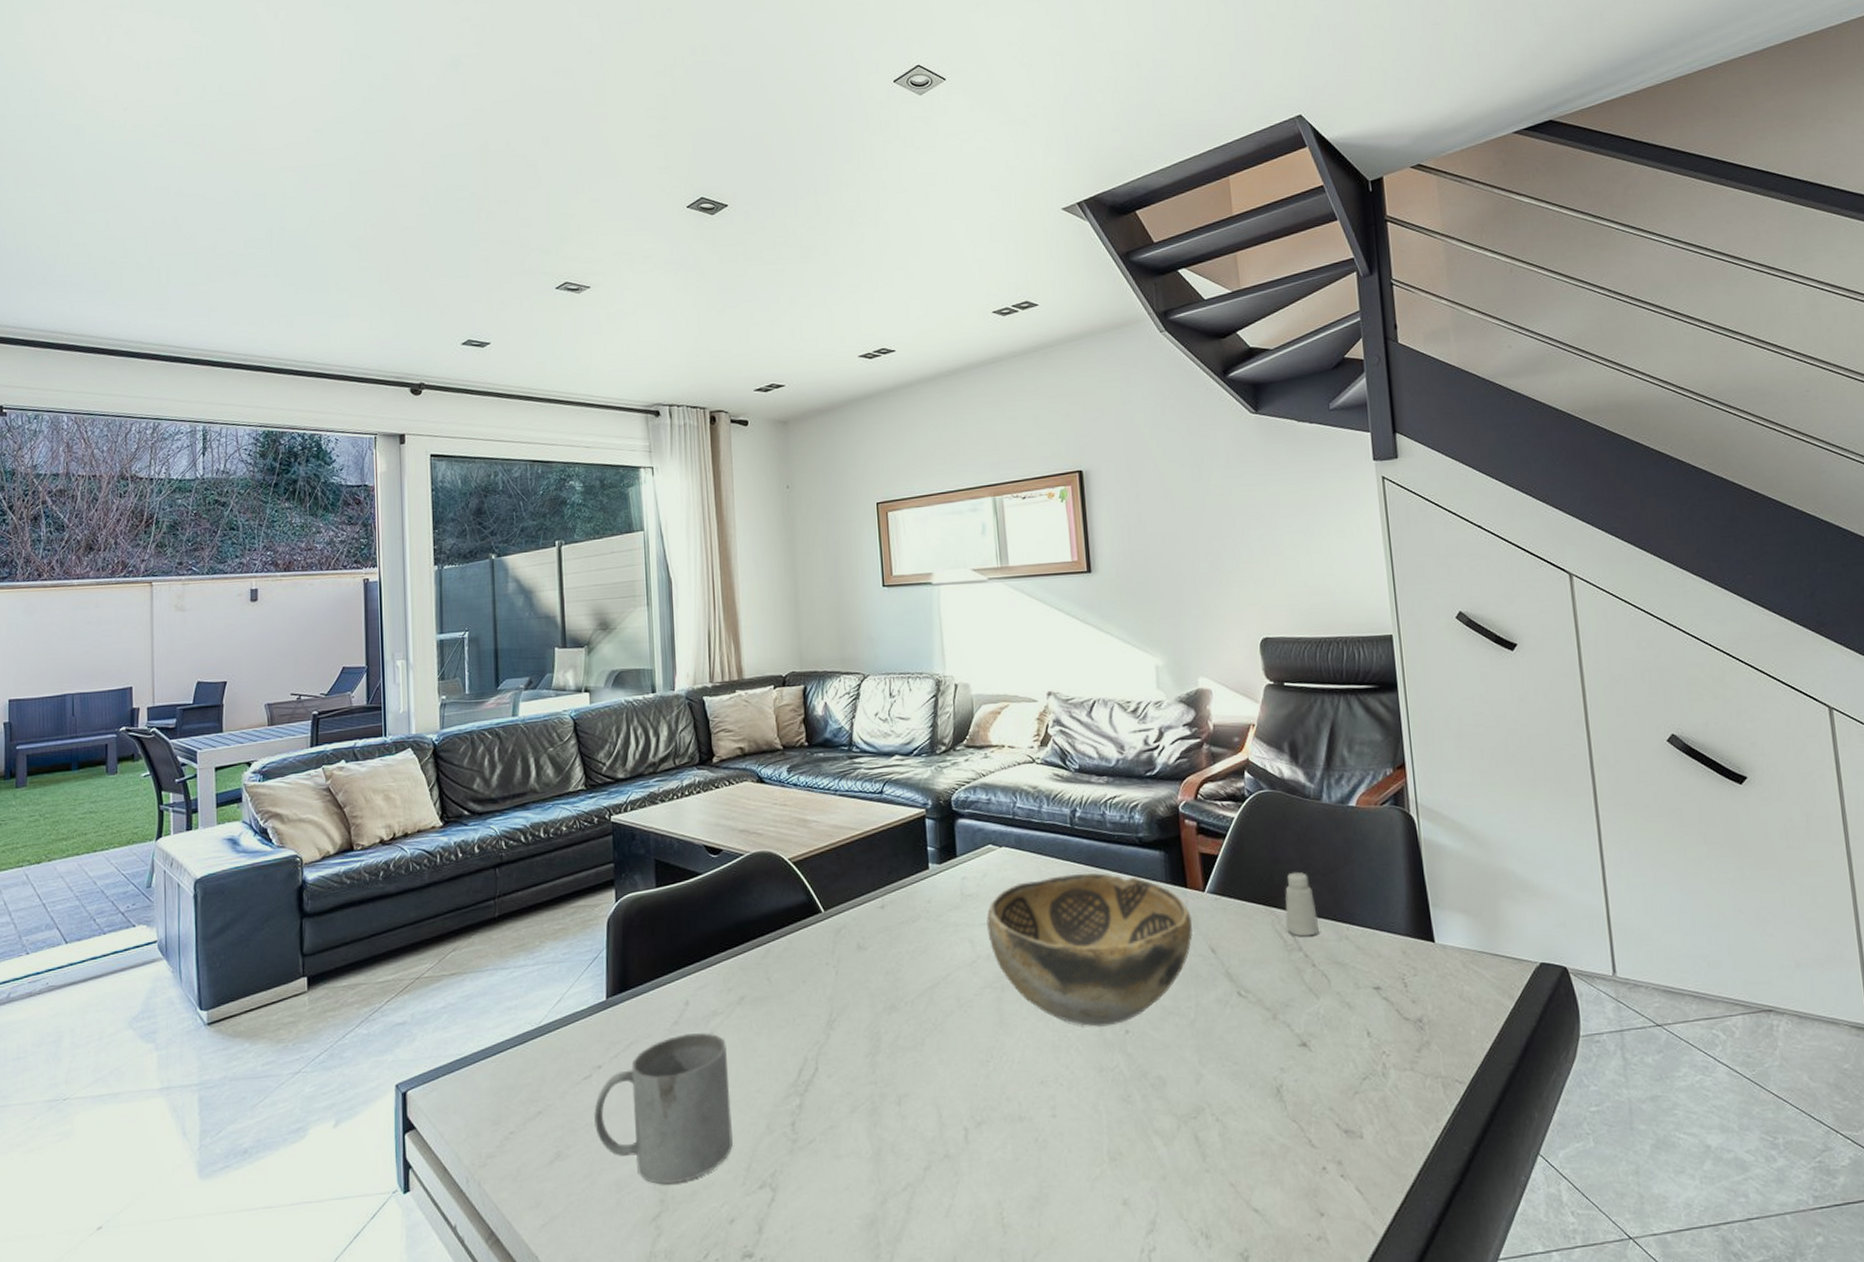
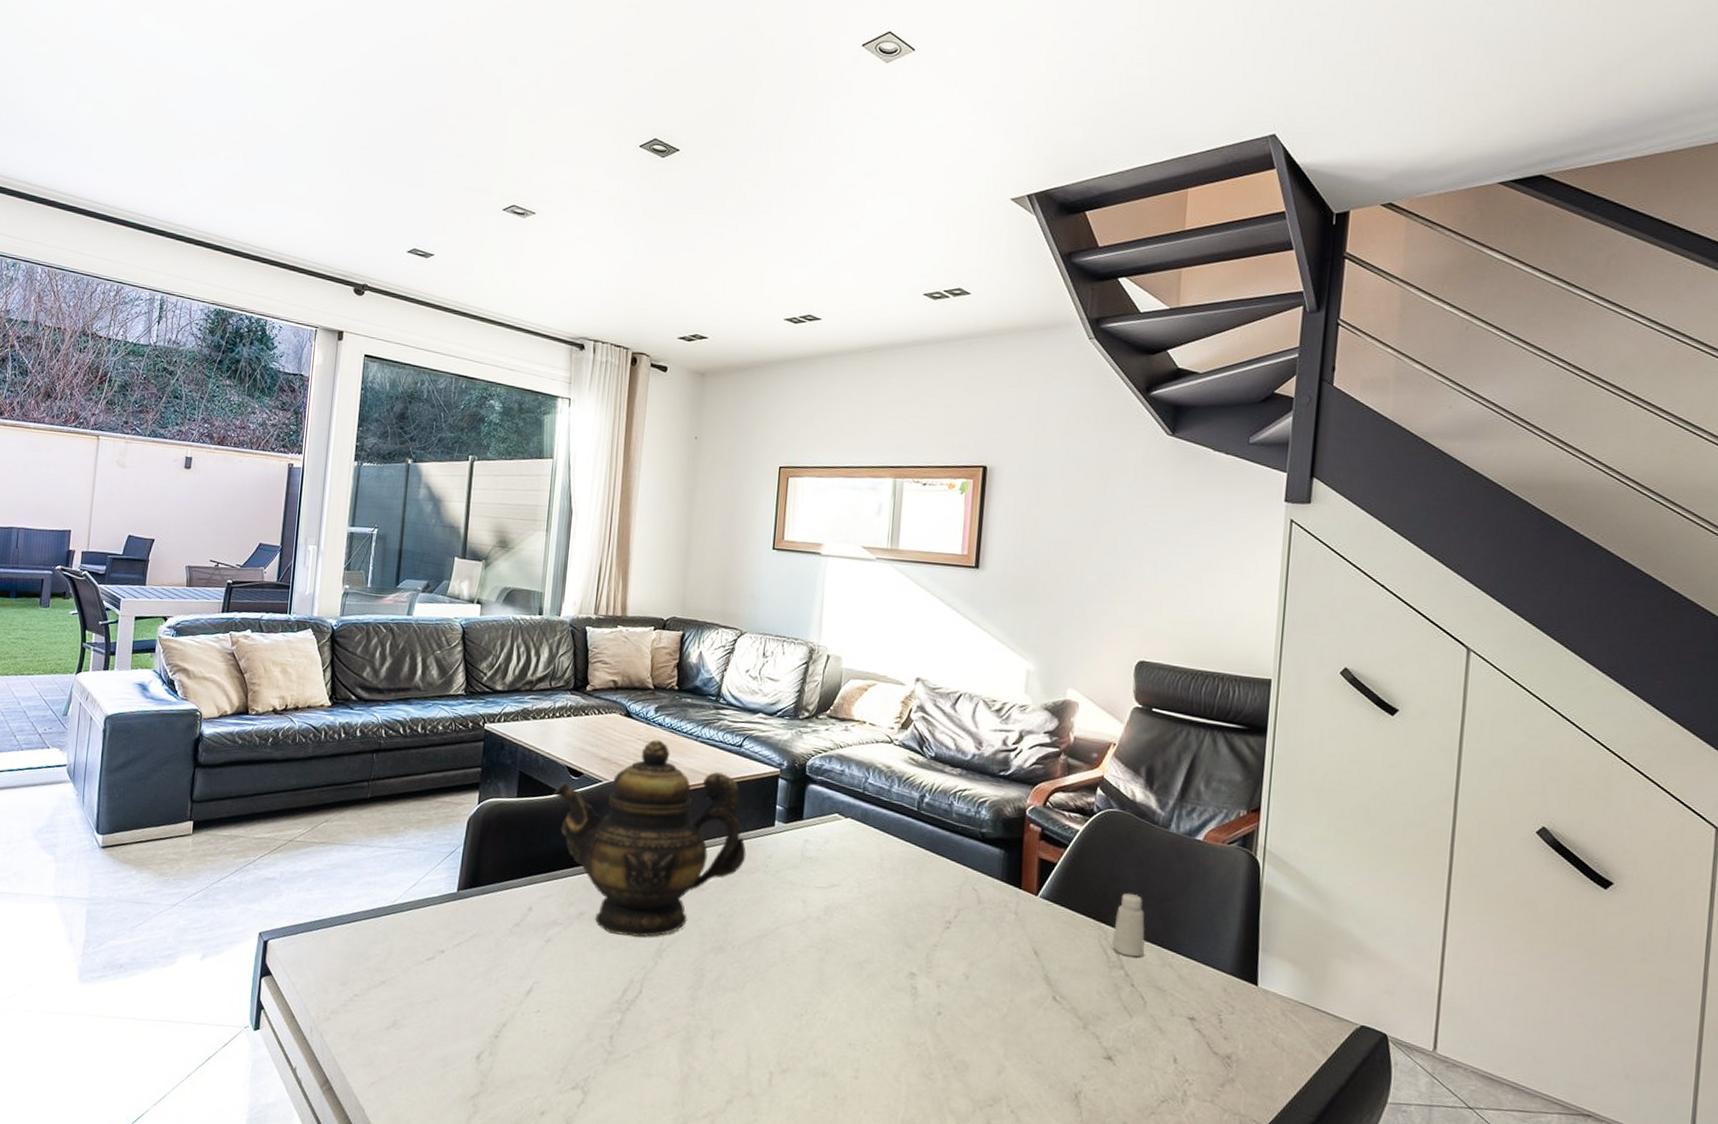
mug: present [594,1033,734,1184] -> none [431,936,561,1070]
teapot: none [693,801,905,1013] -> present [553,739,746,937]
decorative bowl: present [987,873,1193,1027] -> none [821,854,1020,1005]

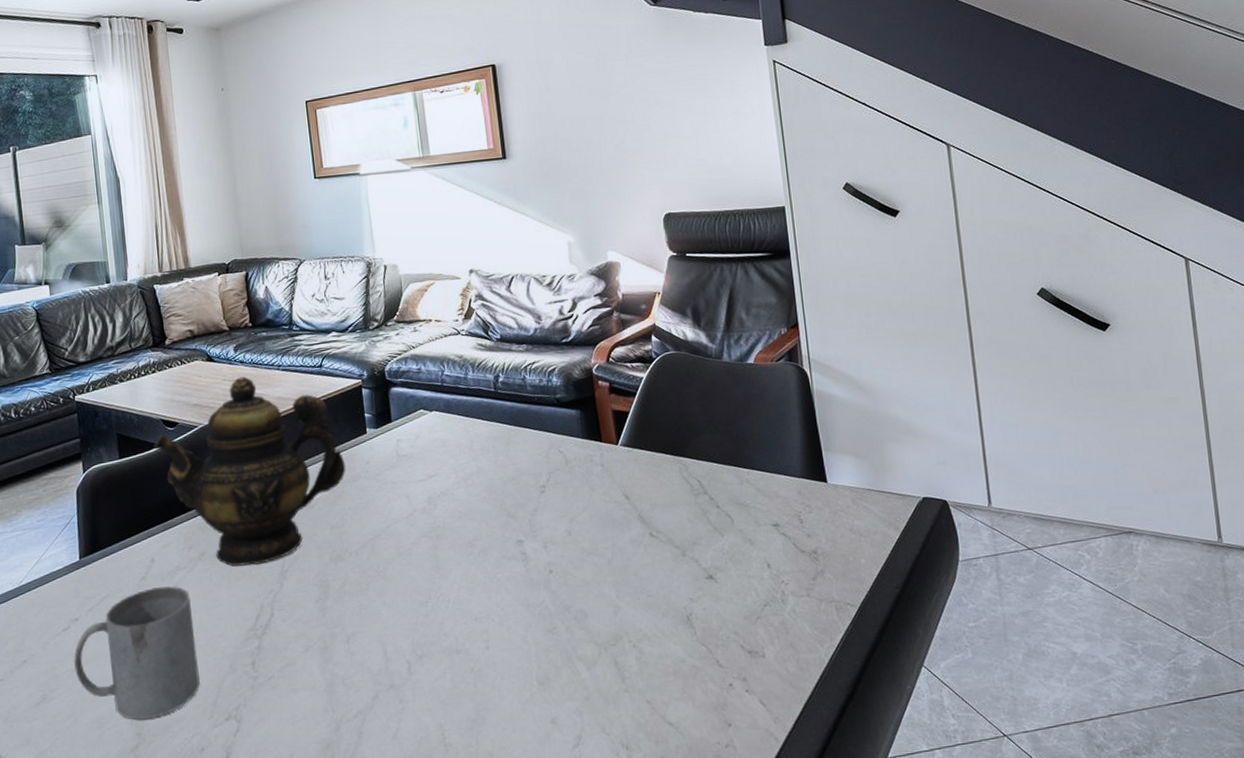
mug: none [431,936,561,1070] -> present [74,586,201,720]
saltshaker: present [1112,893,1145,957] -> none [691,424,723,482]

